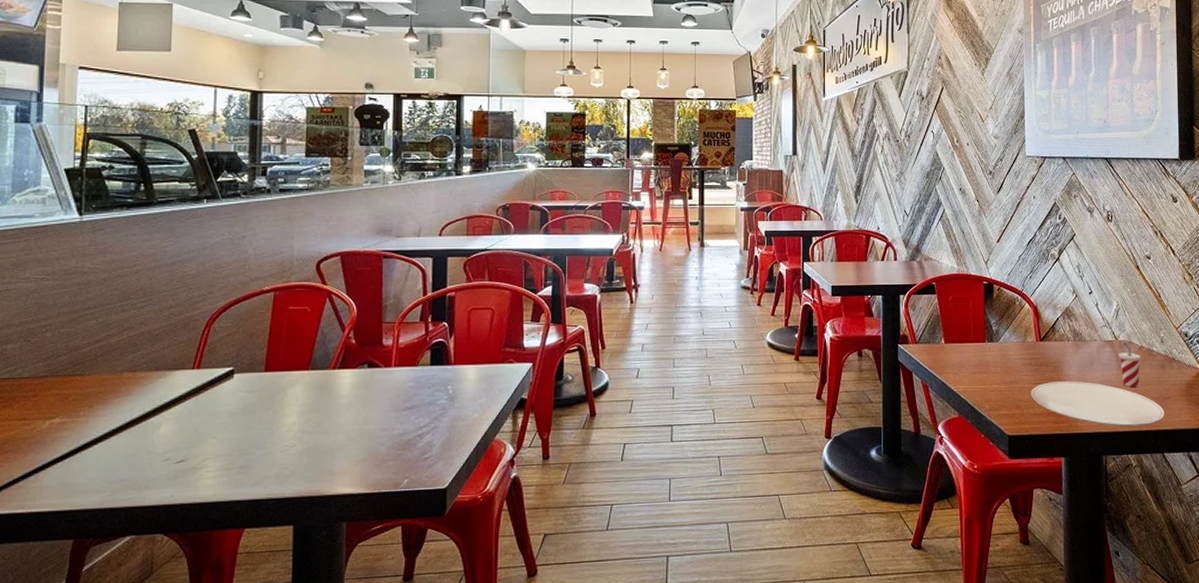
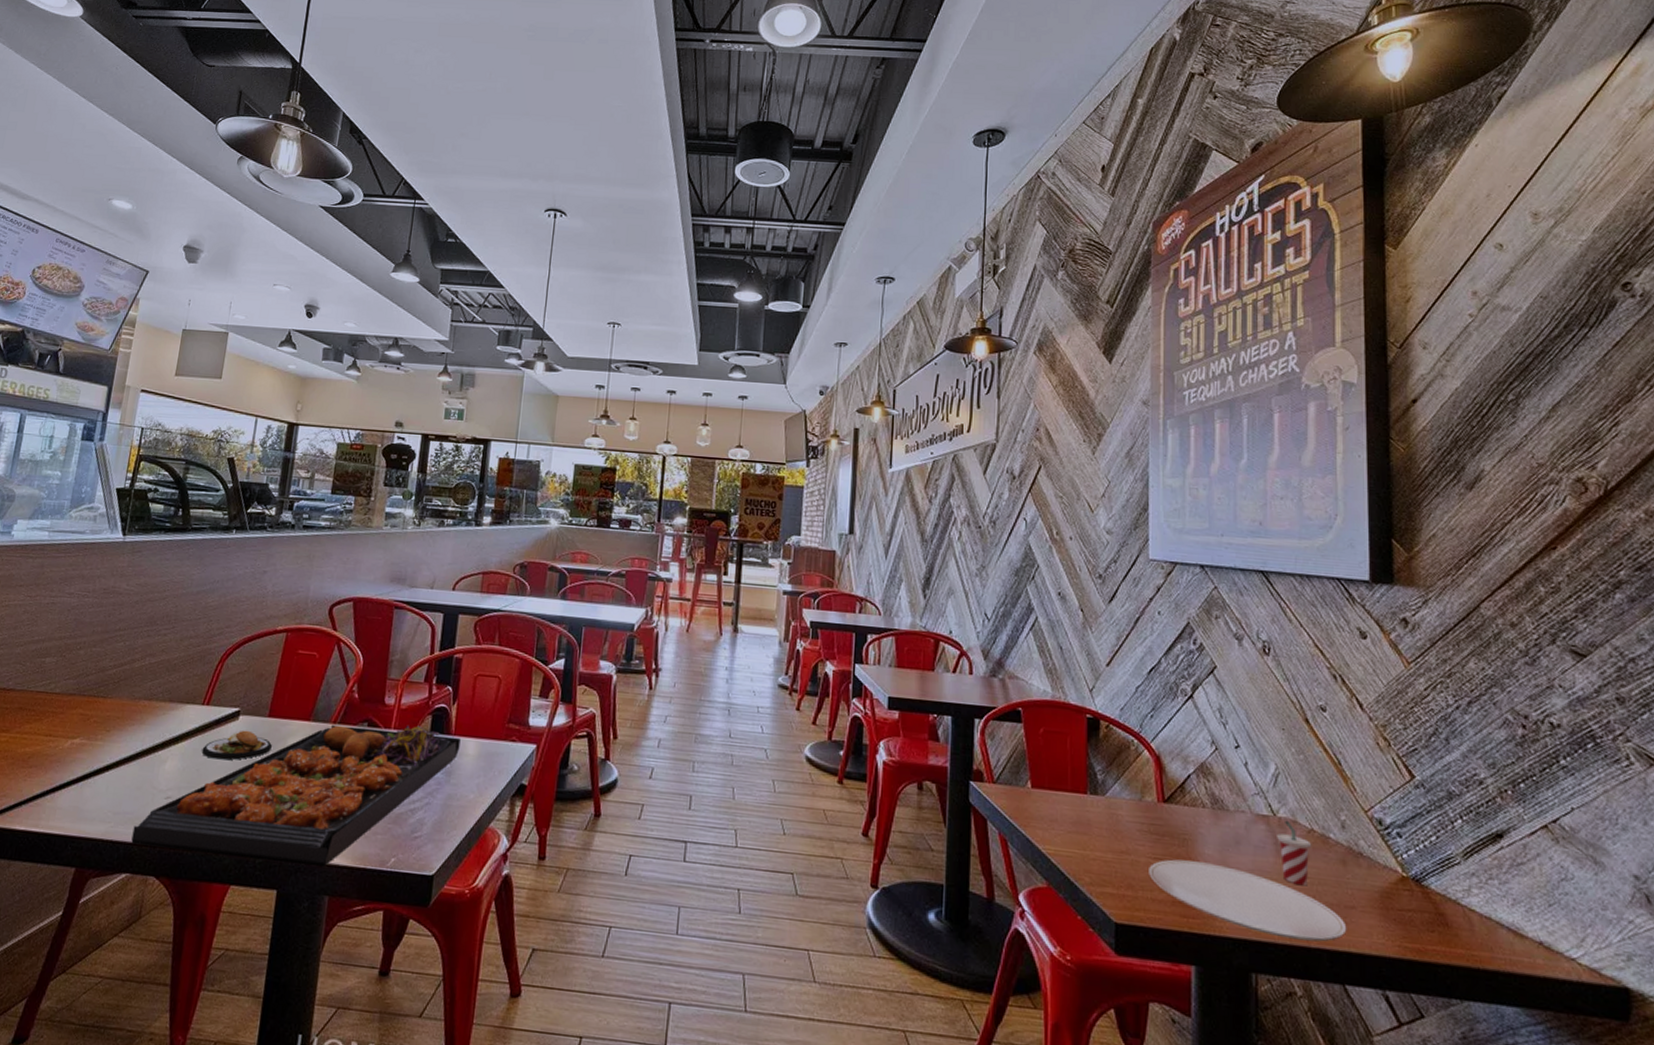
food tray: none [132,361,460,508] -> present [131,724,461,868]
burger: none [197,386,272,418] -> present [201,730,272,760]

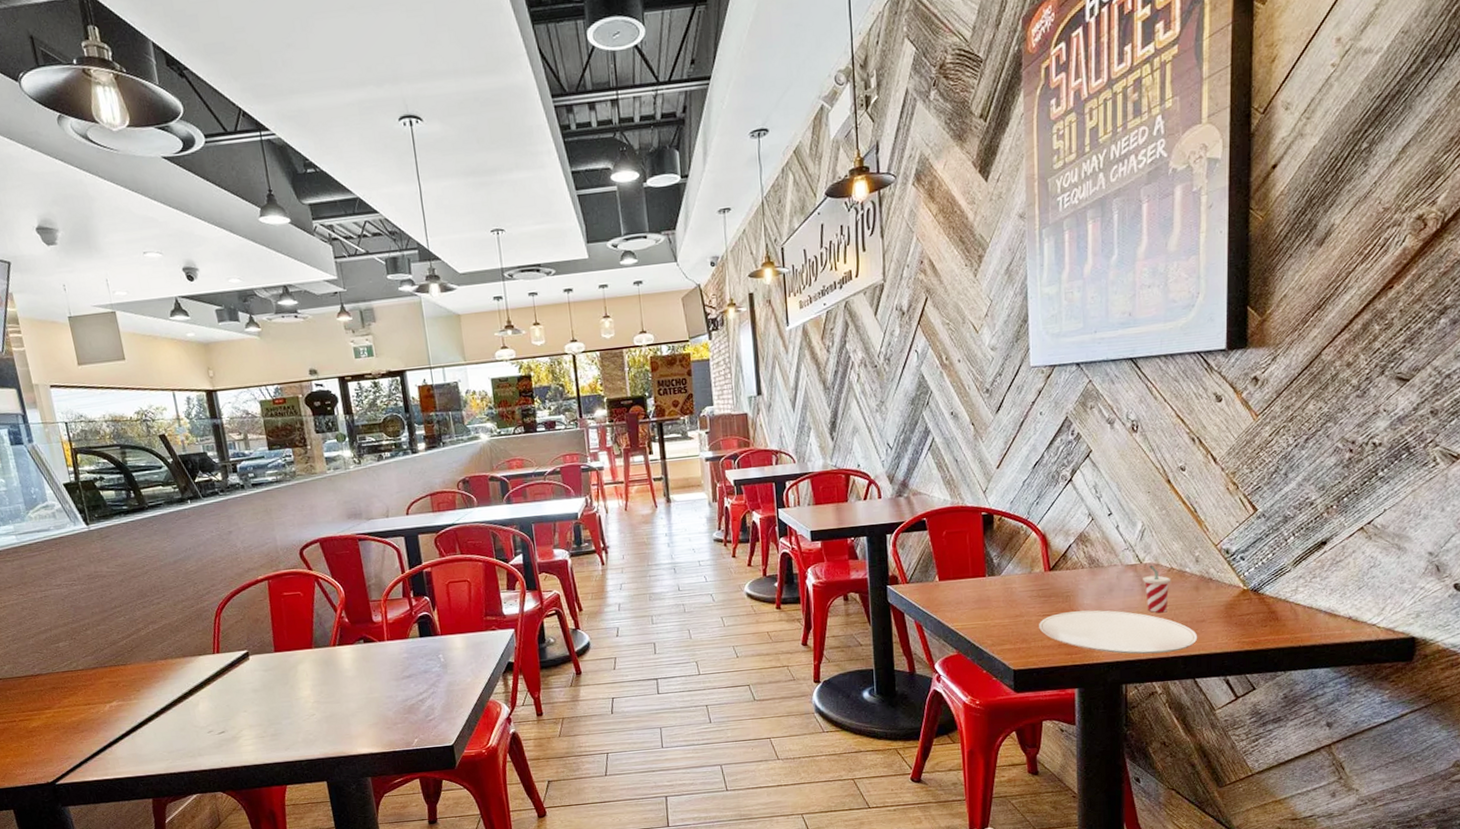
food tray: present [131,724,461,868] -> none [189,634,449,772]
burger: present [201,730,272,760] -> none [225,666,286,695]

